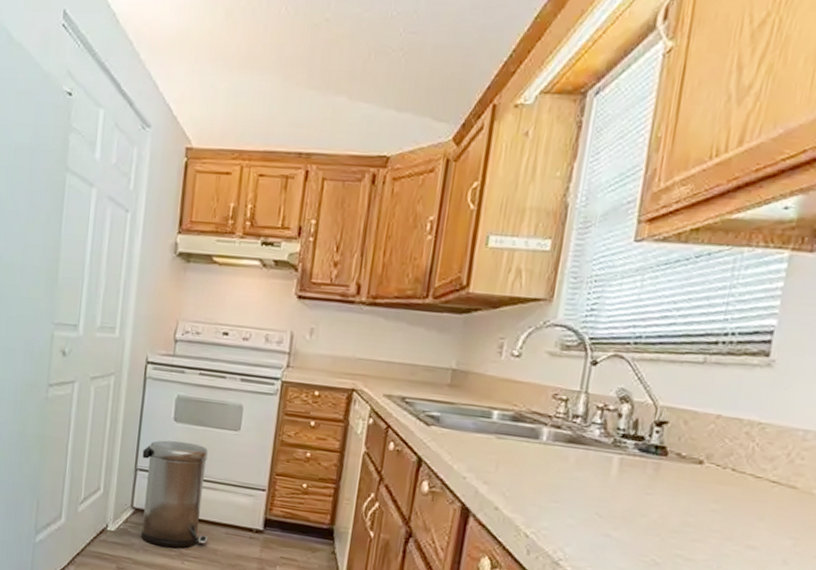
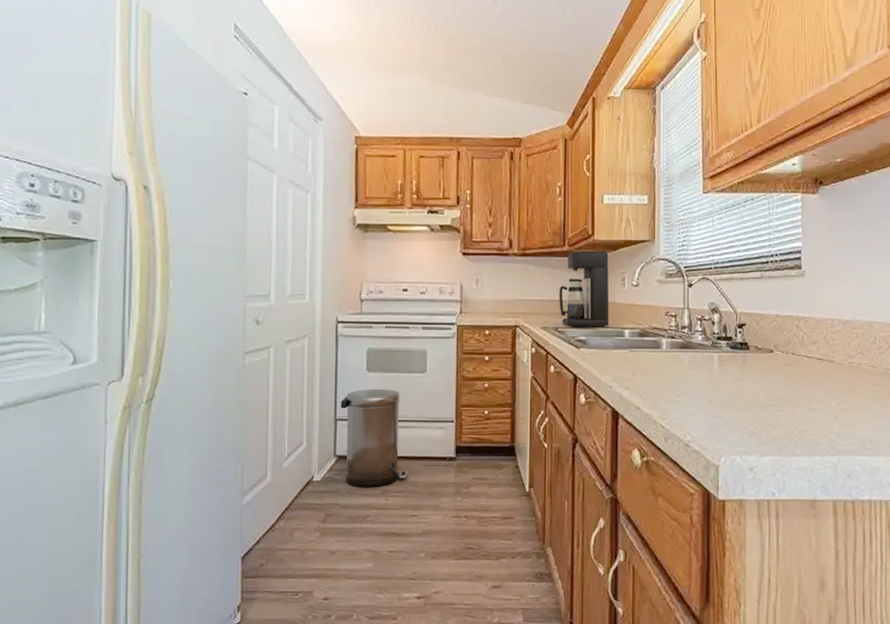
coffee maker: none [410,305,486,404] -> present [559,251,609,327]

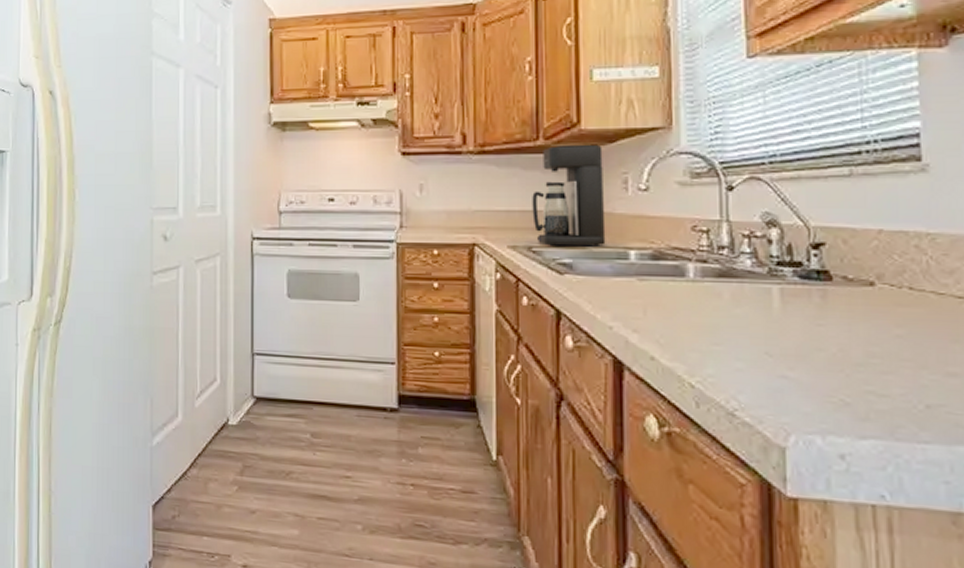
pedal bin: present [340,388,408,488] -> none [258,318,339,439]

